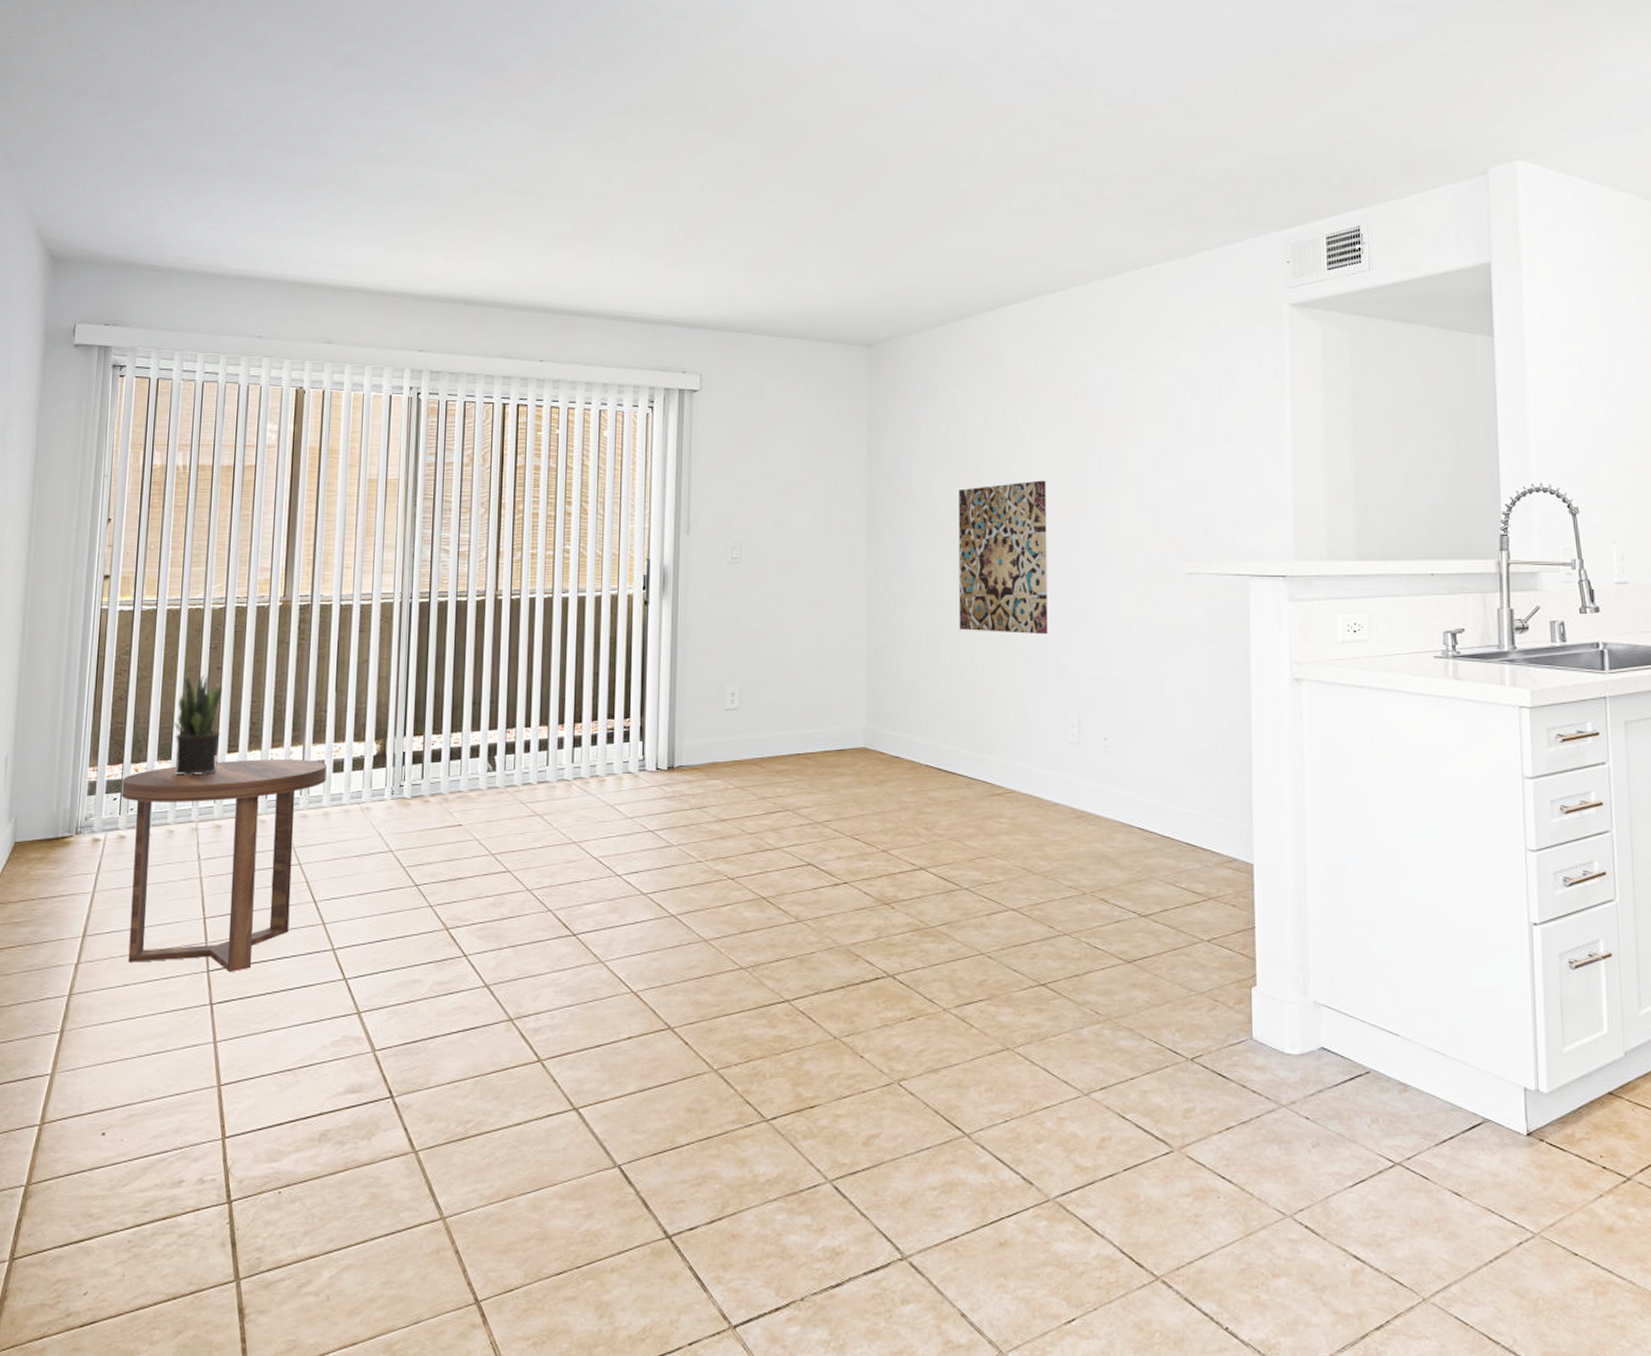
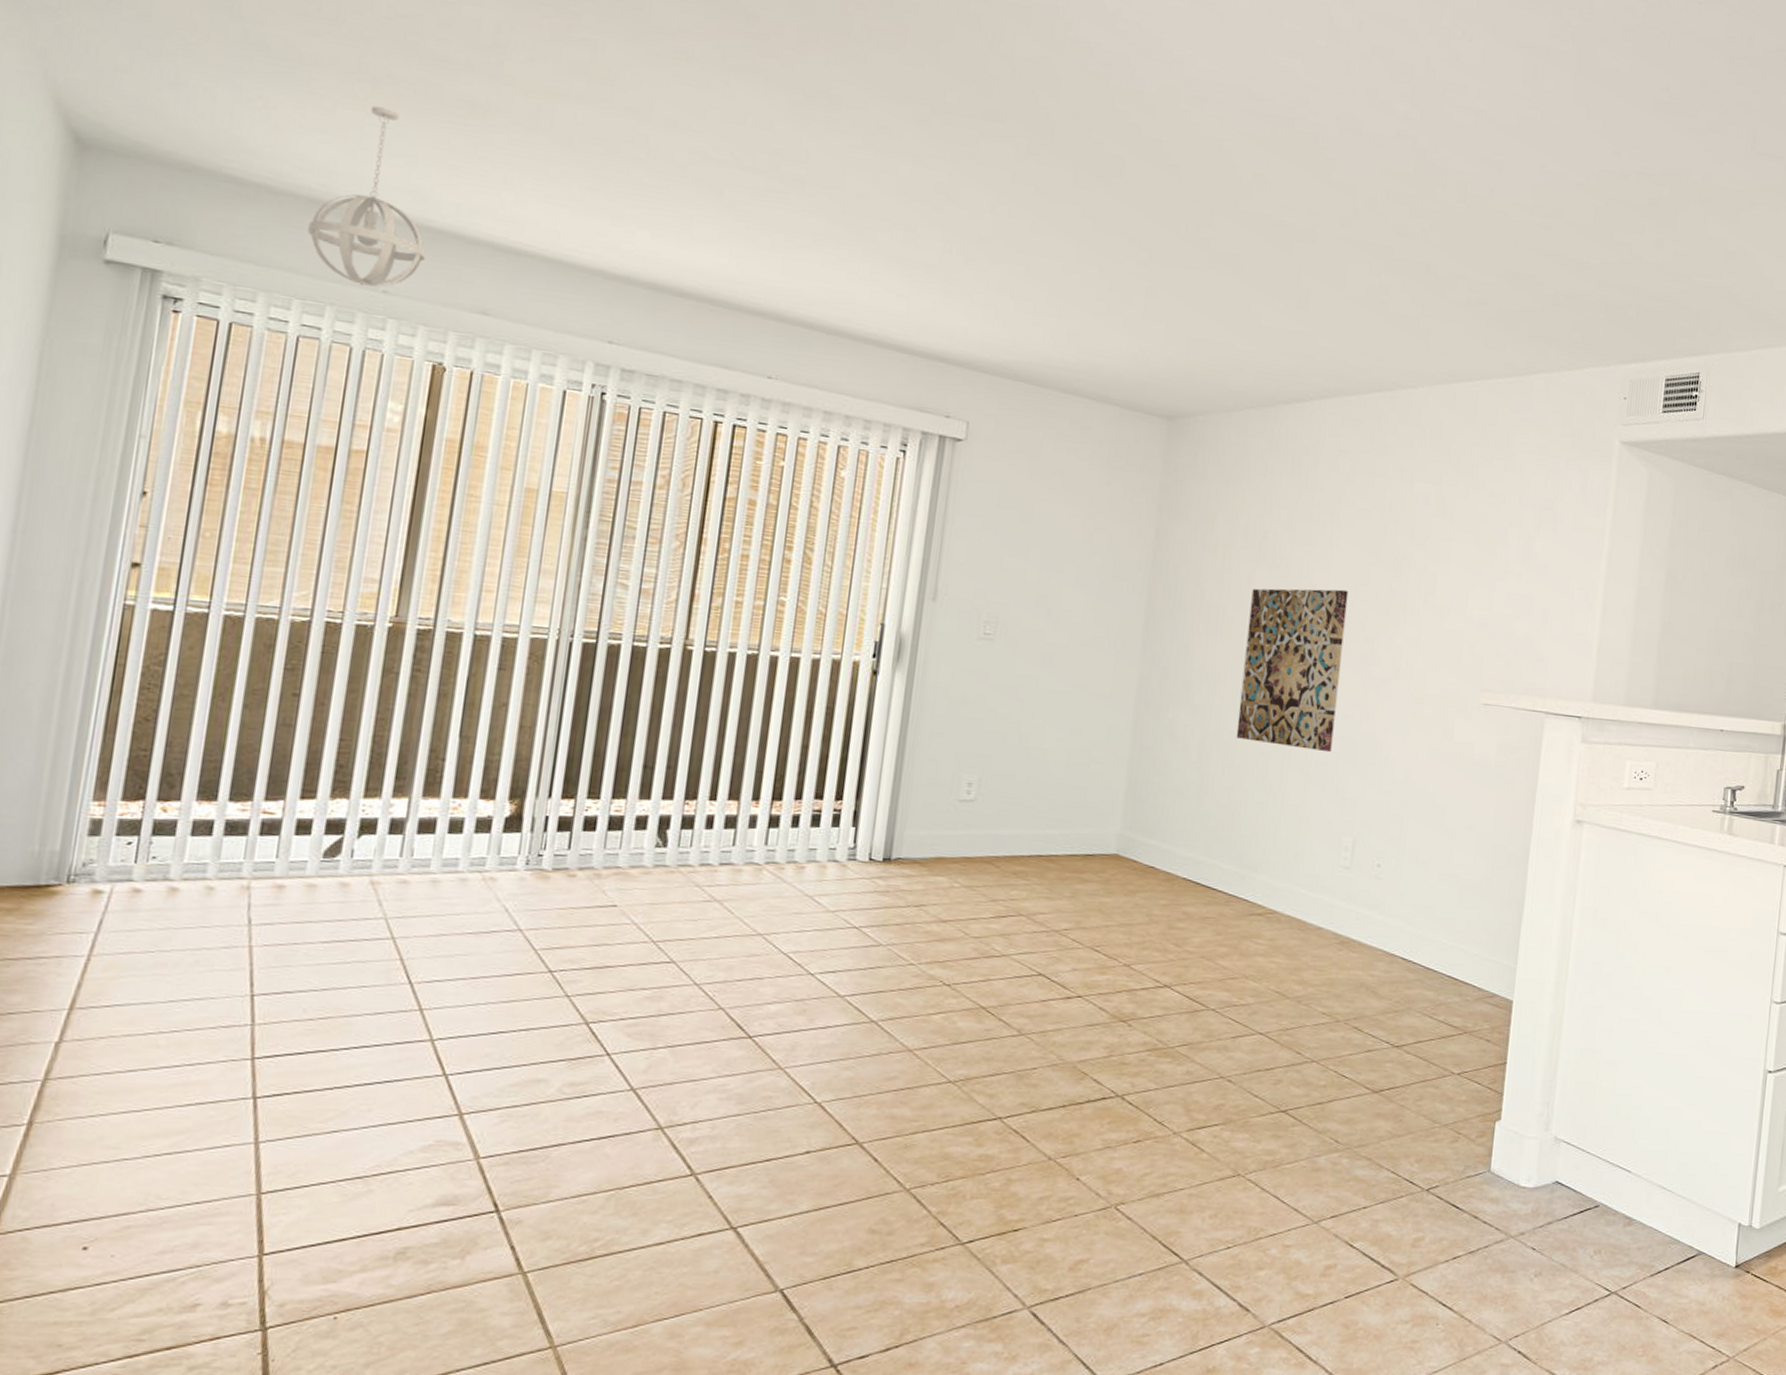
side table: present [121,759,327,973] -> none [136,808,440,1062]
potted plant: present [173,676,223,775] -> none [222,700,299,823]
pendant light: none [204,193,285,335] -> present [307,106,426,287]

